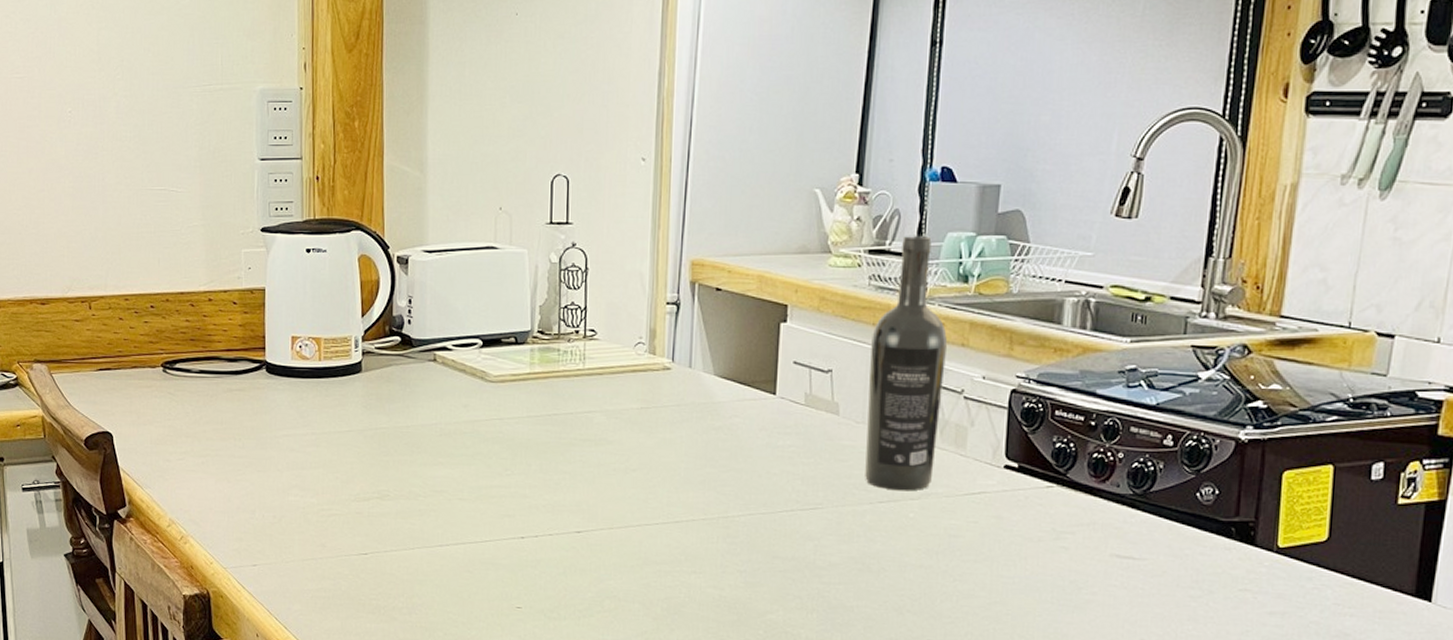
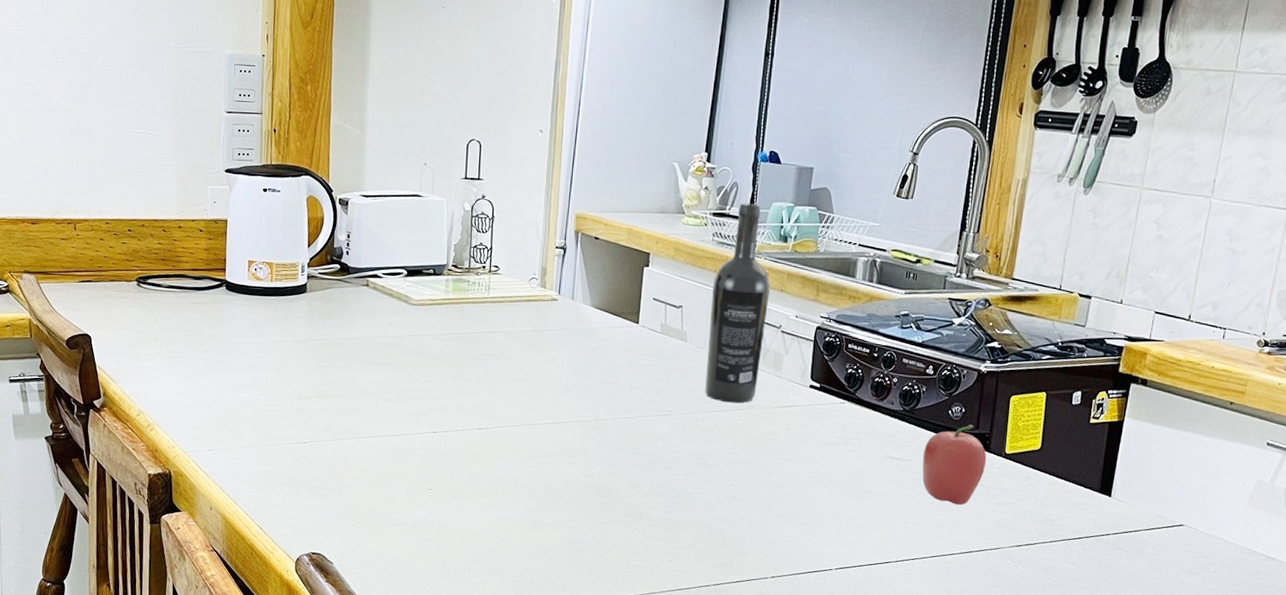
fruit: none [1161,510,1252,616] -> present [922,424,987,505]

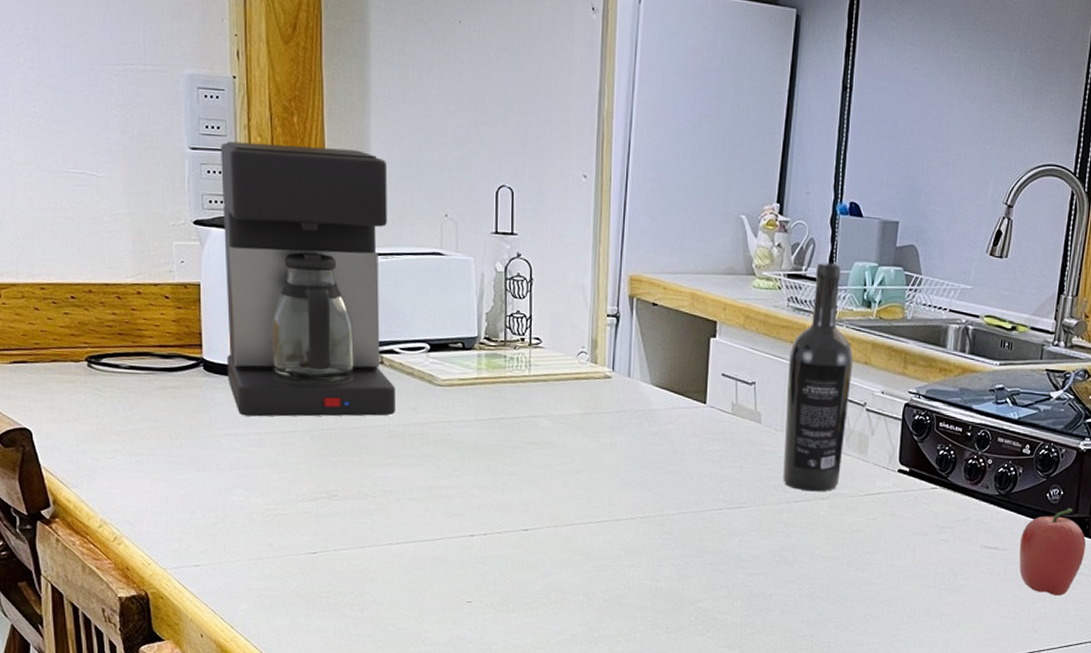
coffee maker: none [244,106,380,330] -> present [221,141,396,417]

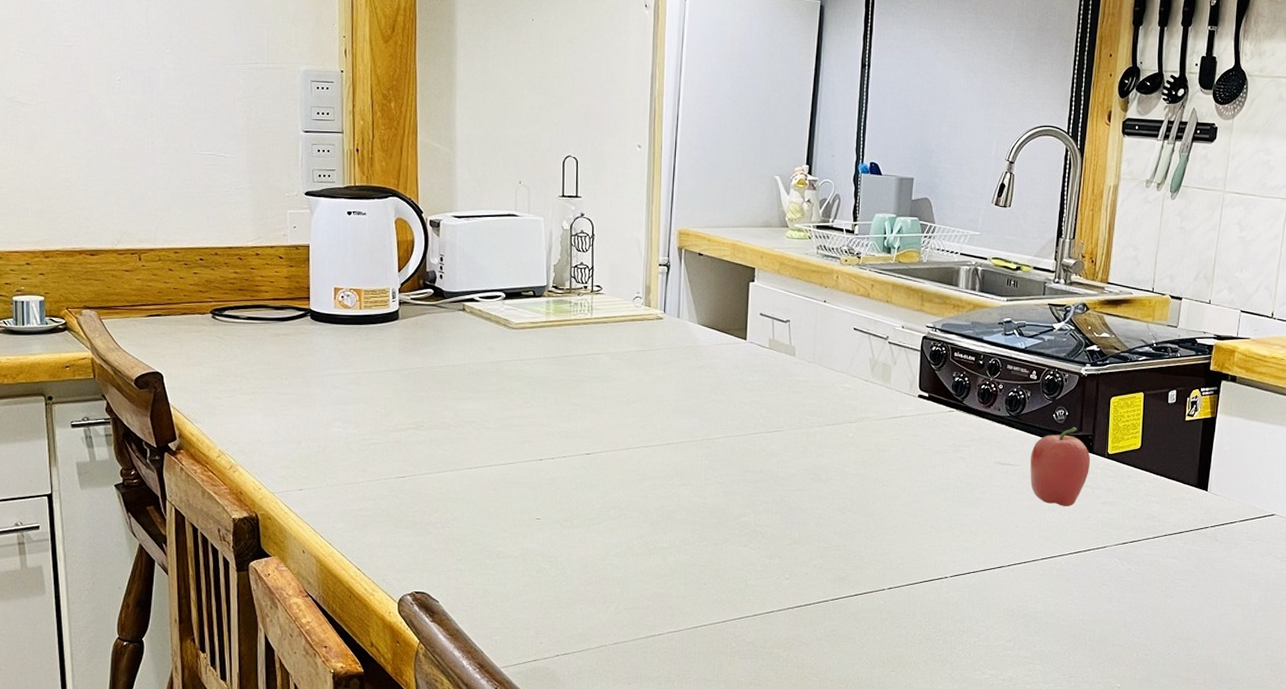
coffee maker: present [221,141,396,417] -> none [329,125,475,359]
wine bottle: present [783,262,854,492] -> none [815,215,876,416]

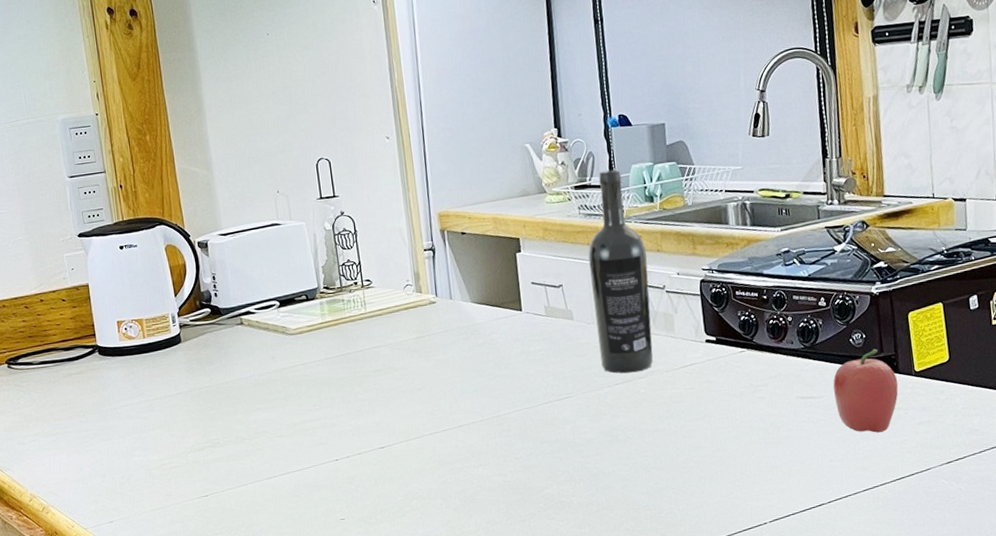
wine bottle: none [815,215,876,416] -> present [588,169,653,373]

